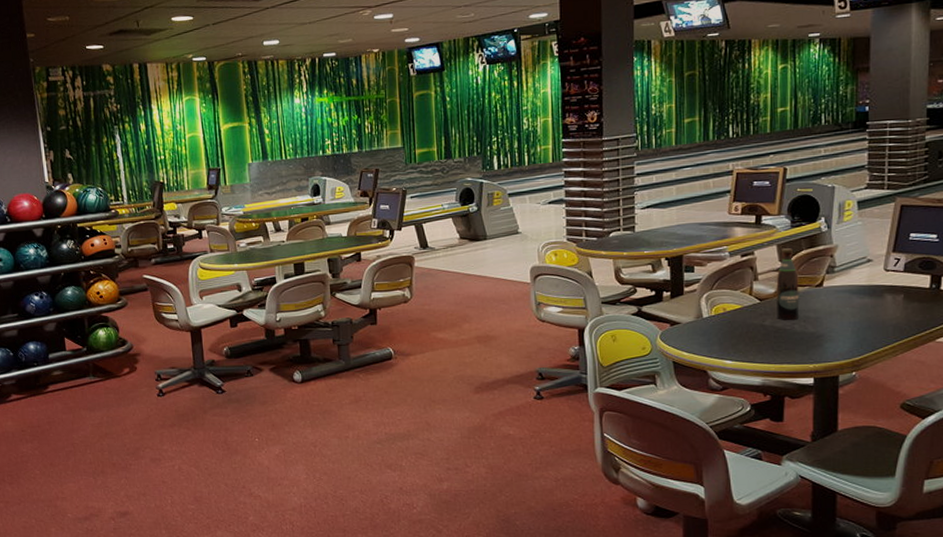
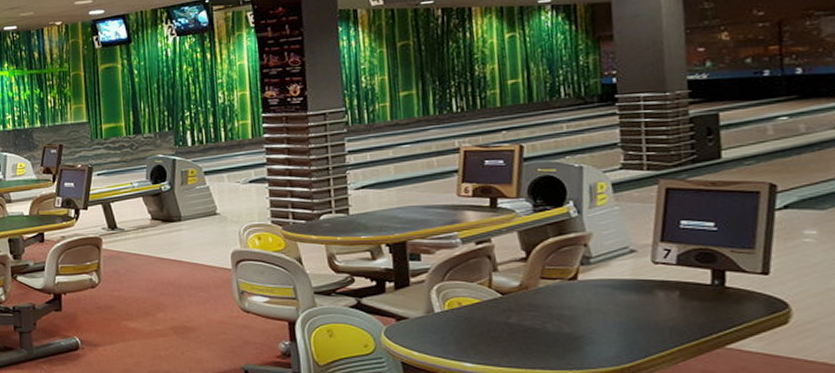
bottle: present [776,248,800,320] -> none [519,235,551,318]

